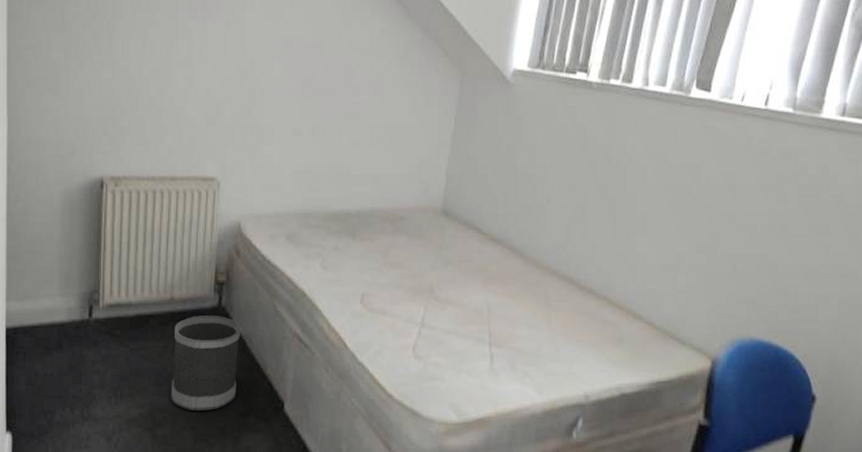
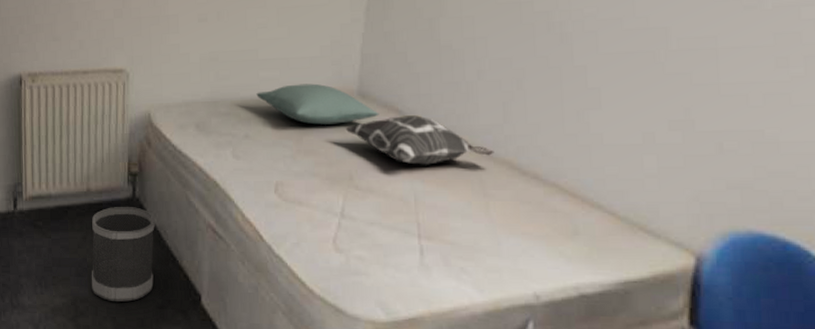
pillow: none [347,200,460,239] -> present [256,83,379,125]
decorative pillow: none [428,233,558,279] -> present [345,115,494,165]

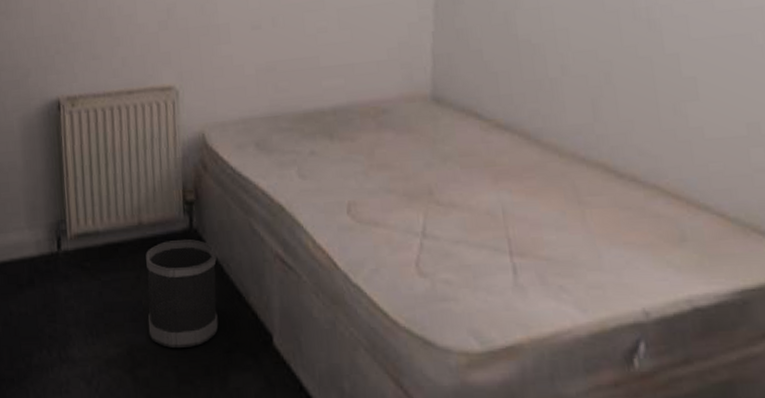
pillow: present [256,83,379,125] -> none [320,90,457,136]
decorative pillow: present [345,115,494,165] -> none [420,118,586,174]

